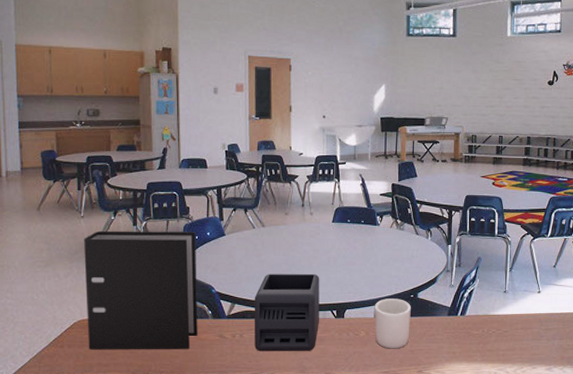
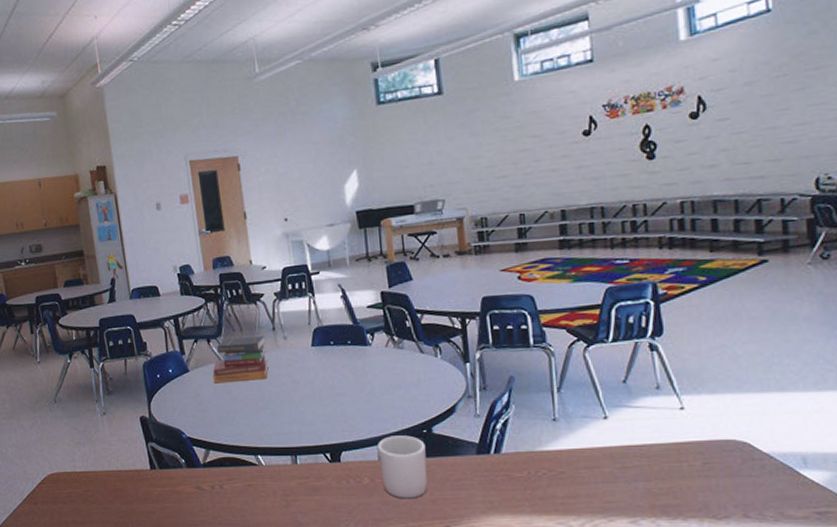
binder: present [83,230,198,350] -> none [42,370,173,506]
books: none [245,210,295,248] -> present [212,336,269,384]
desk organizer: present [254,273,320,352] -> none [230,409,311,505]

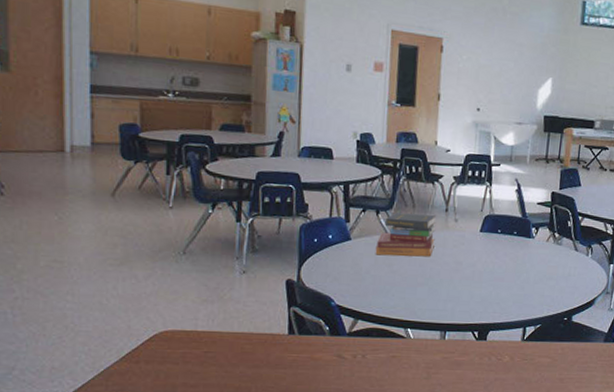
mug: present [378,435,428,499] -> none [520,320,564,377]

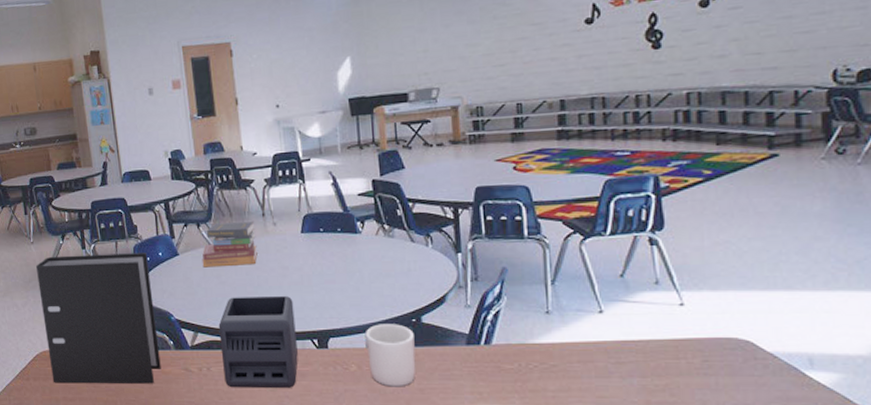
binder: none [170,225,316,370] -> present [35,253,161,384]
desk organizer: none [379,287,462,376] -> present [218,295,298,389]
mug: none [520,320,564,377] -> present [366,324,416,387]

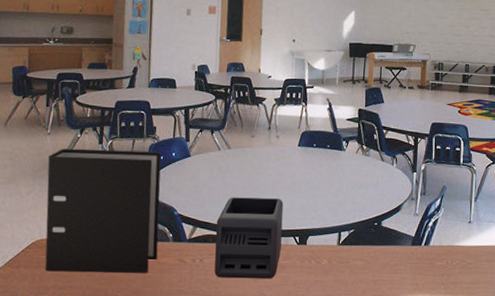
books: present [202,222,258,268] -> none [210,132,261,170]
mug: present [366,324,416,387] -> none [337,226,375,279]

